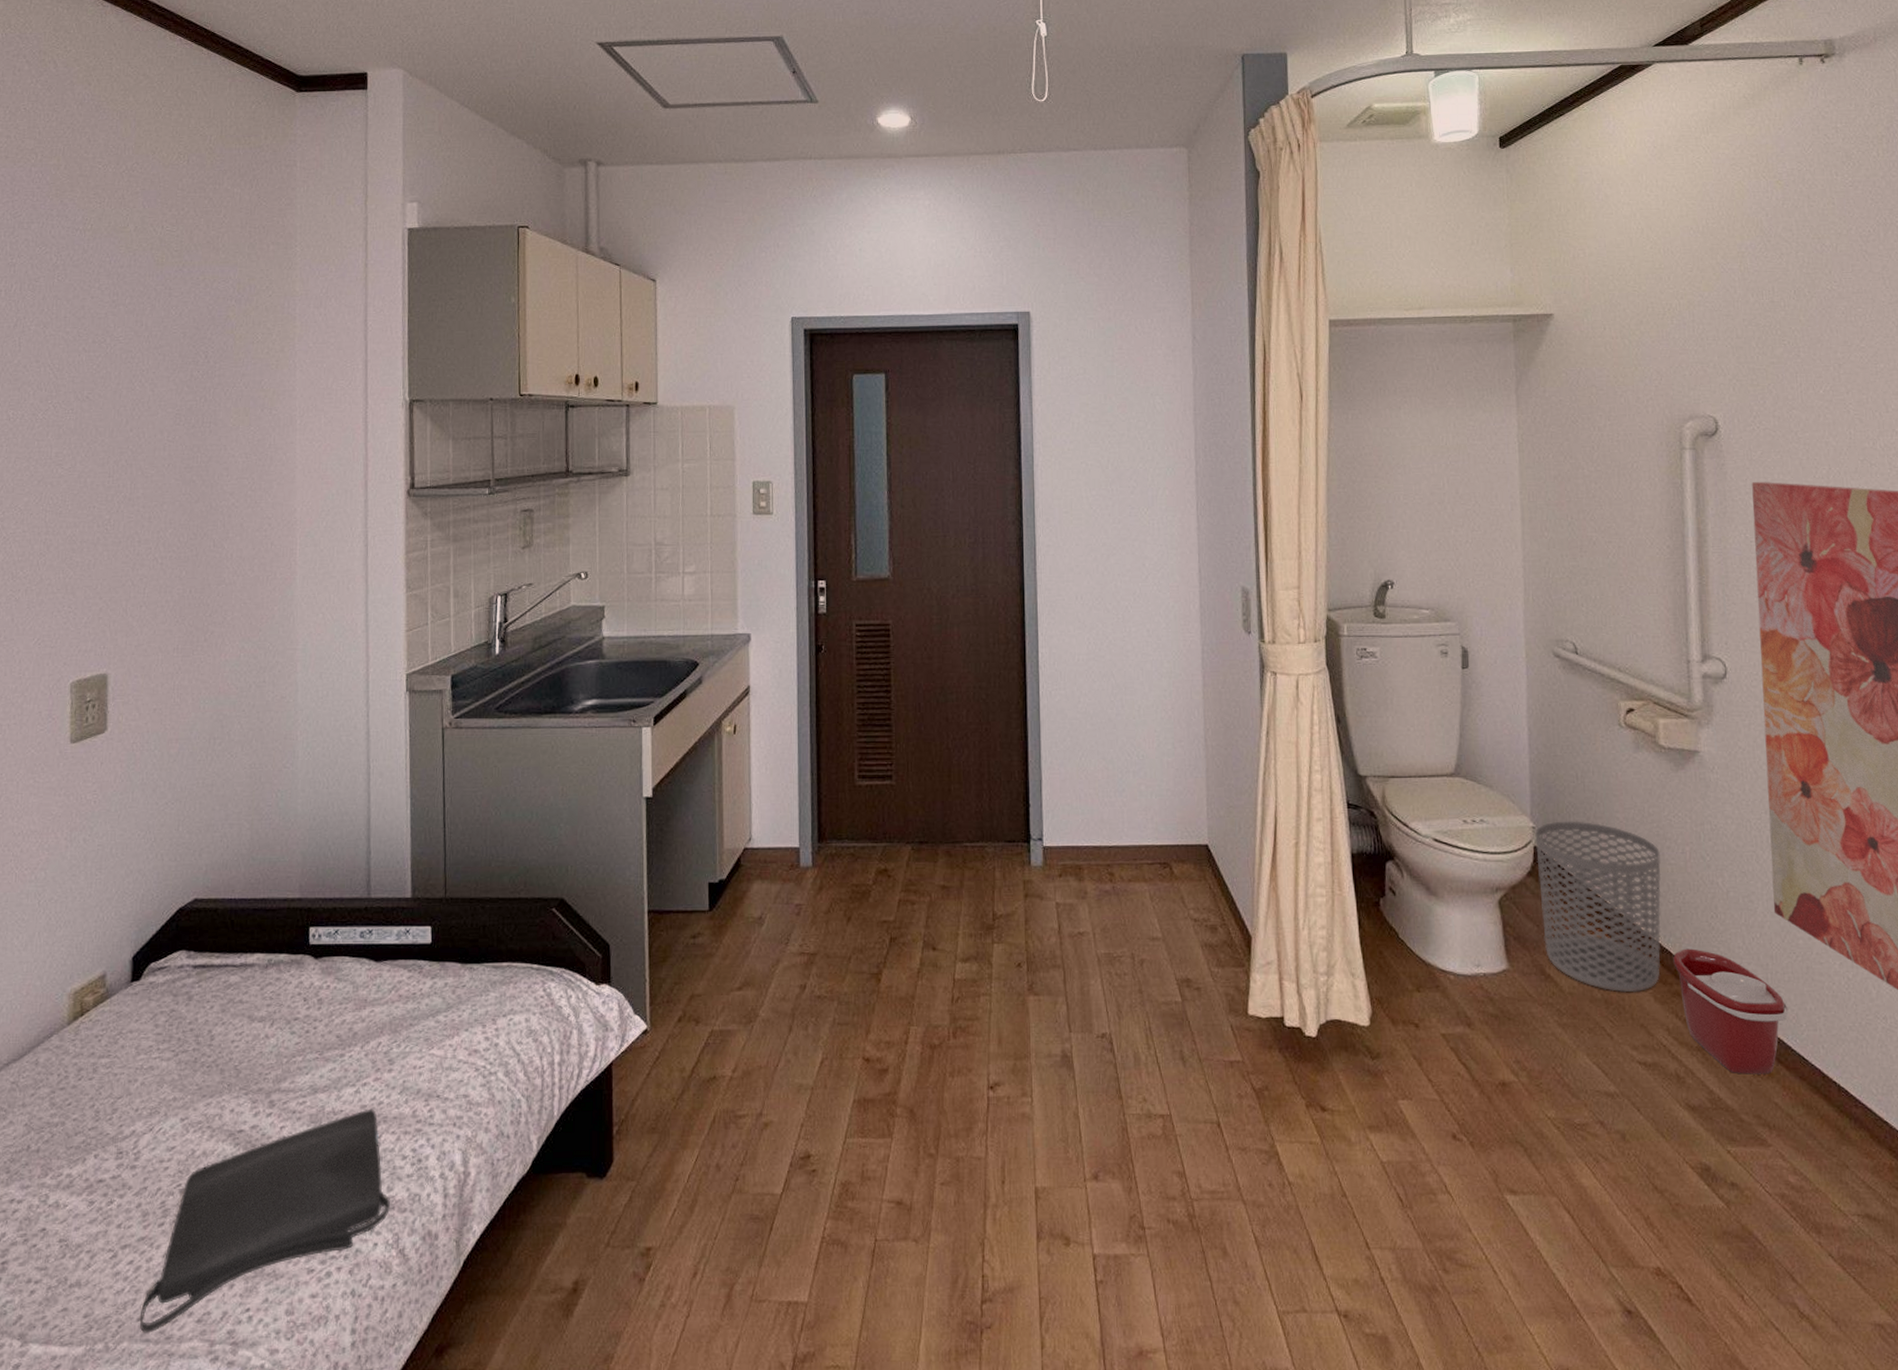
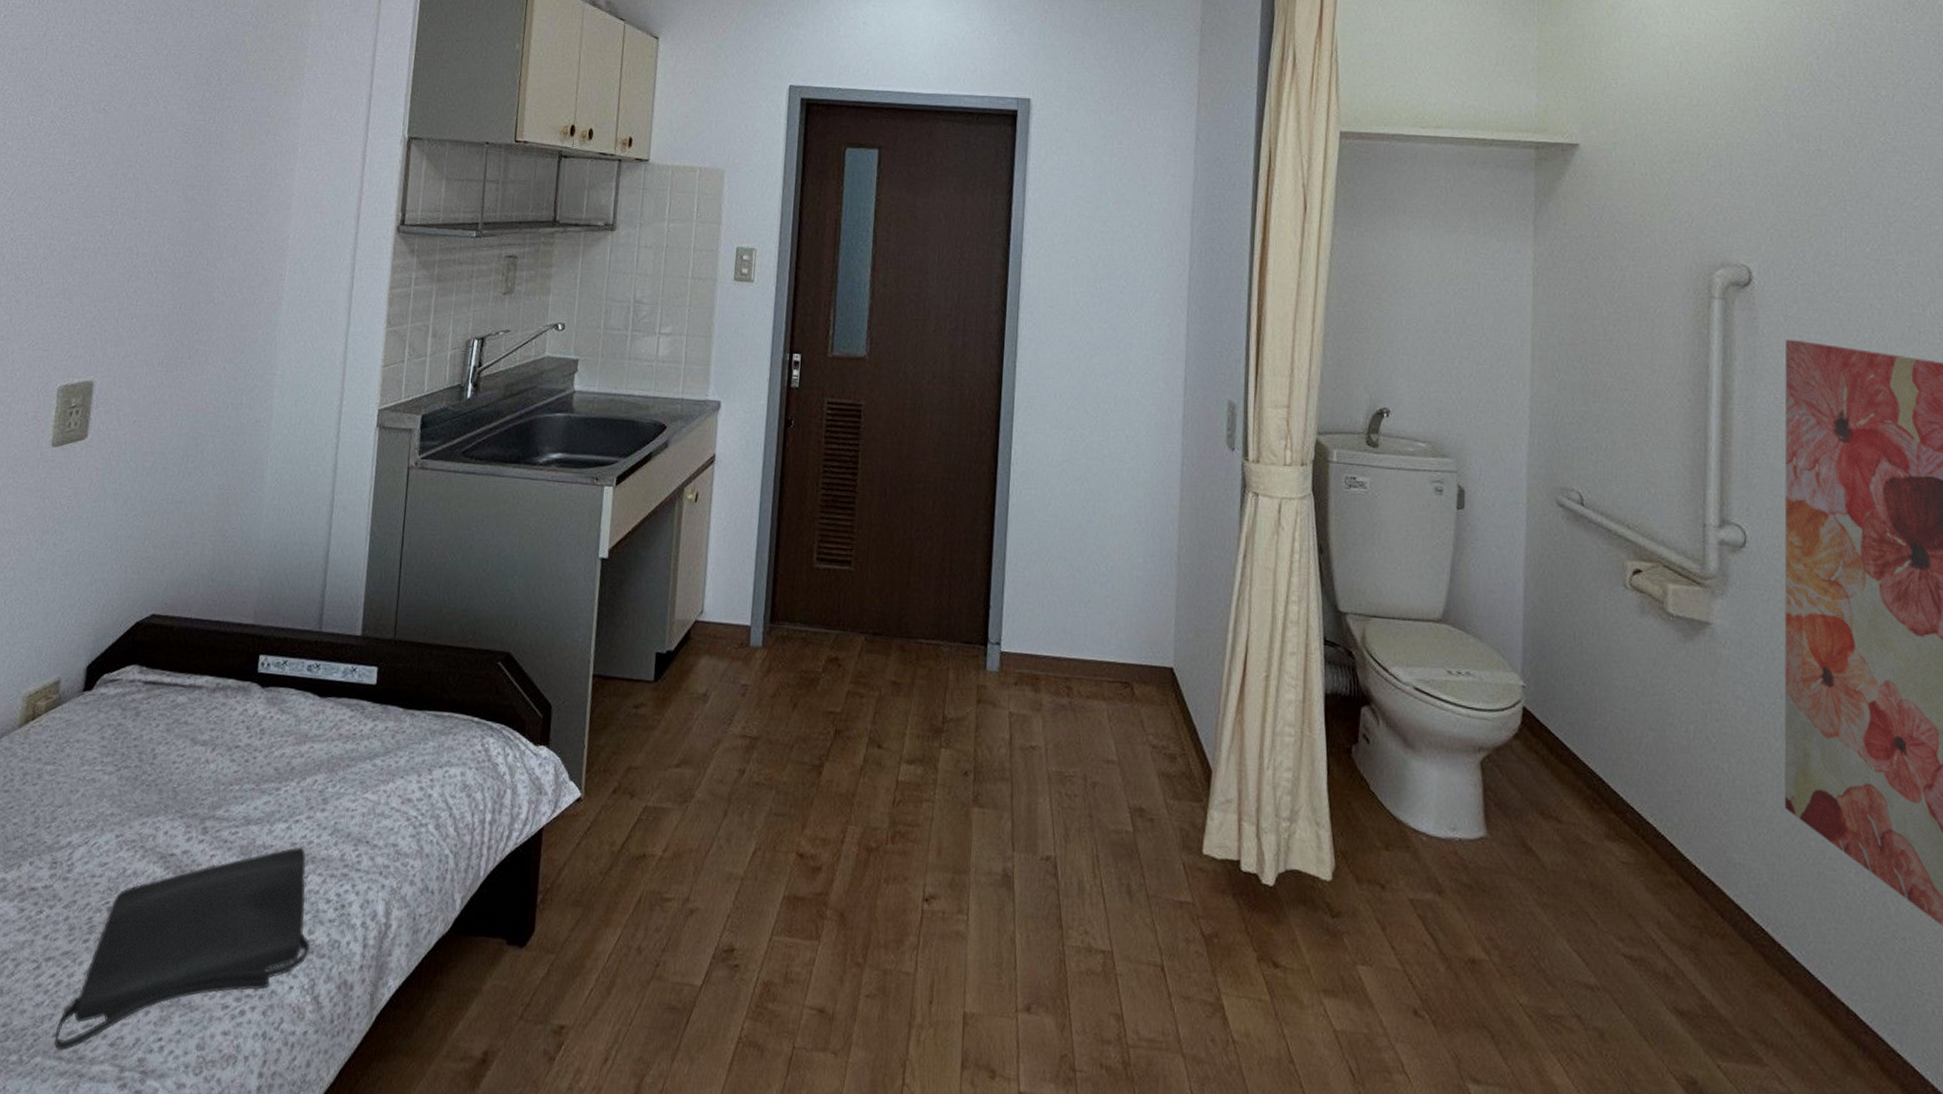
waste bin: present [1535,821,1662,993] -> none [1525,682,1661,878]
bucket: present [1673,948,1789,1075] -> none [1669,836,1795,986]

